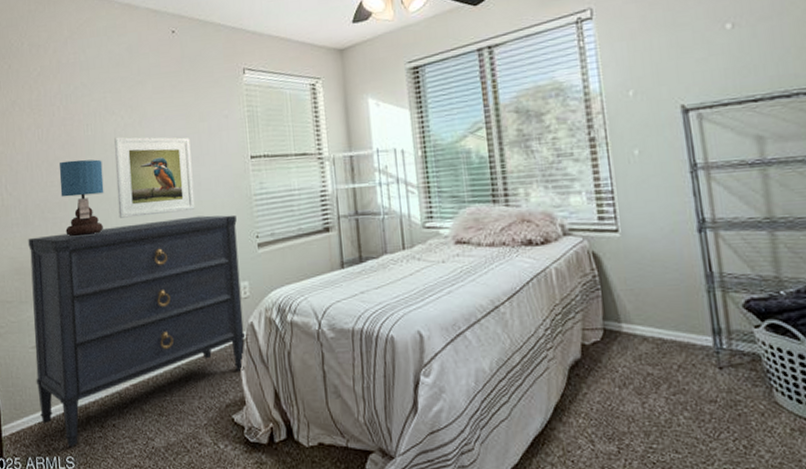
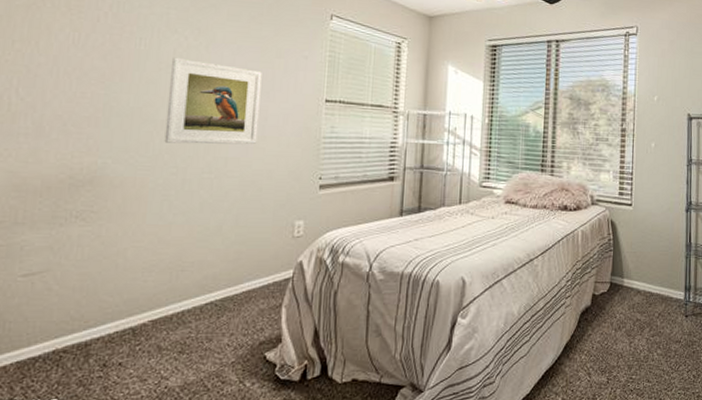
dresser: present [28,215,246,447] -> none [21,150,301,388]
table lamp: present [59,159,104,237] -> none [92,72,153,157]

